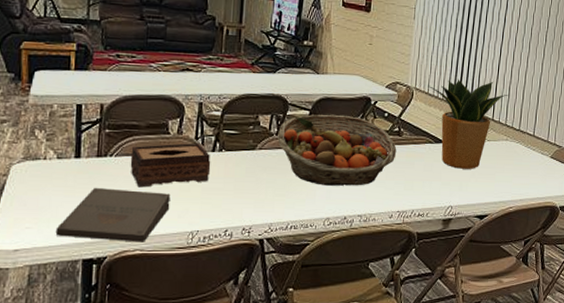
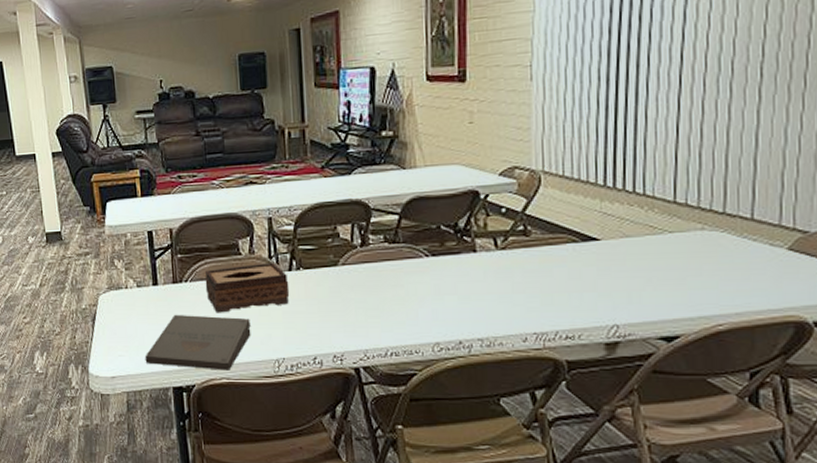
fruit basket: present [277,114,397,186] -> none [362,216,524,304]
potted plant: present [428,79,508,169] -> none [562,147,699,274]

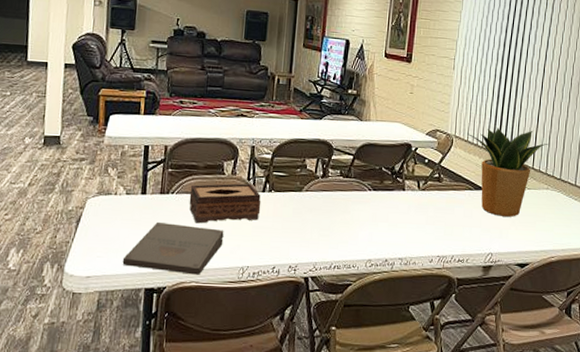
potted plant: none [562,147,699,274] -> present [467,127,548,217]

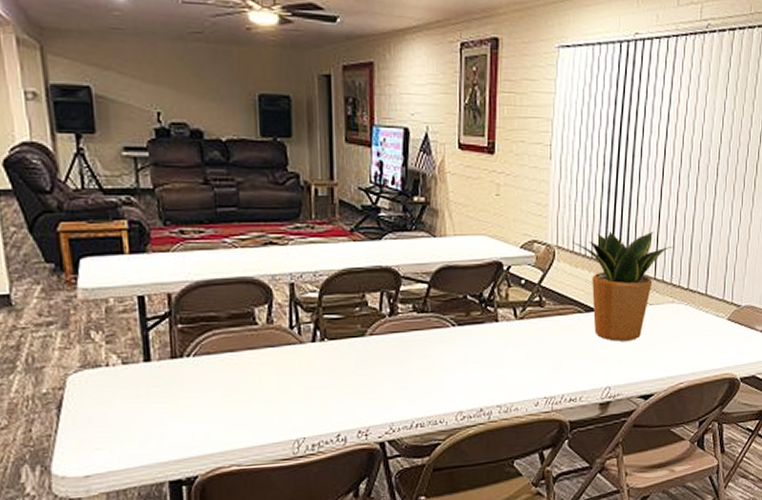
pizza box: present [122,221,224,275] -> none [131,395,267,457]
tissue box: present [189,183,261,224] -> none [212,332,313,392]

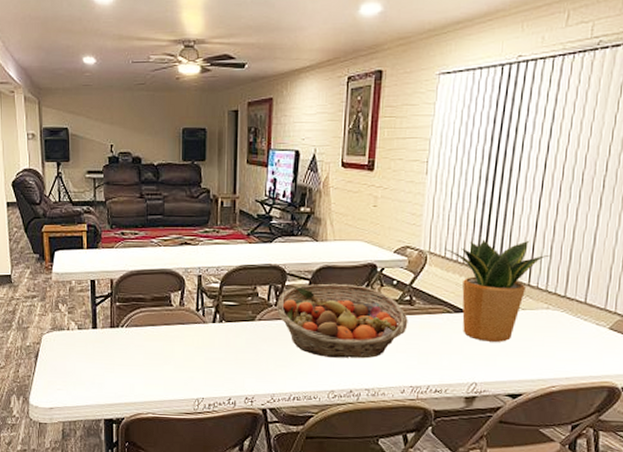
fruit basket: none [391,285,539,373] -> present [277,283,408,359]

